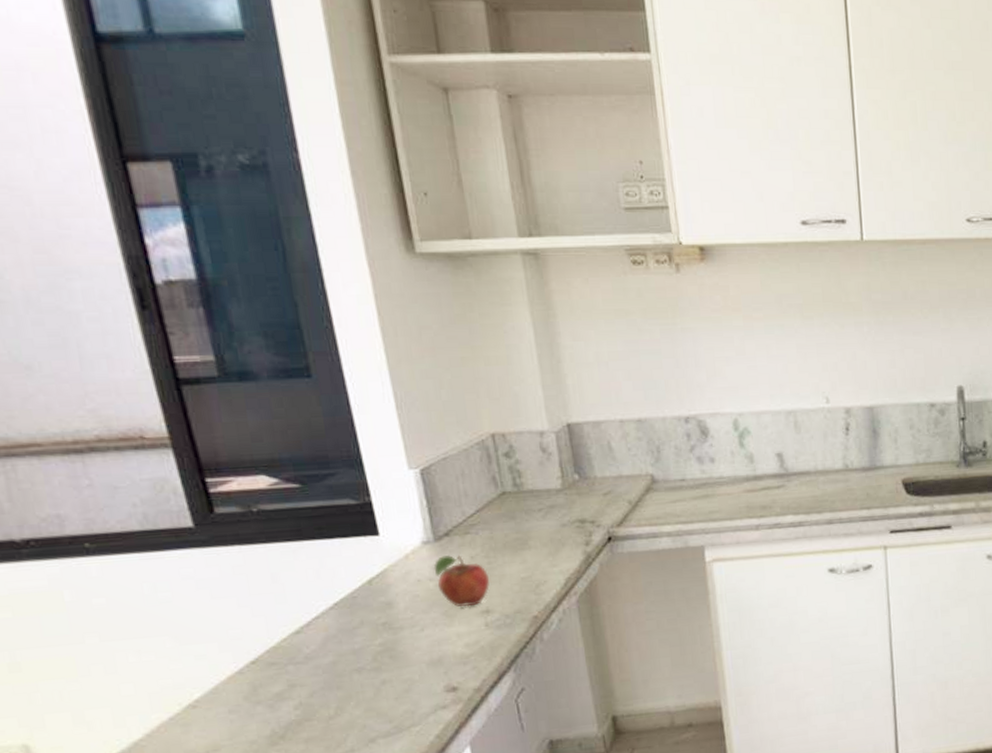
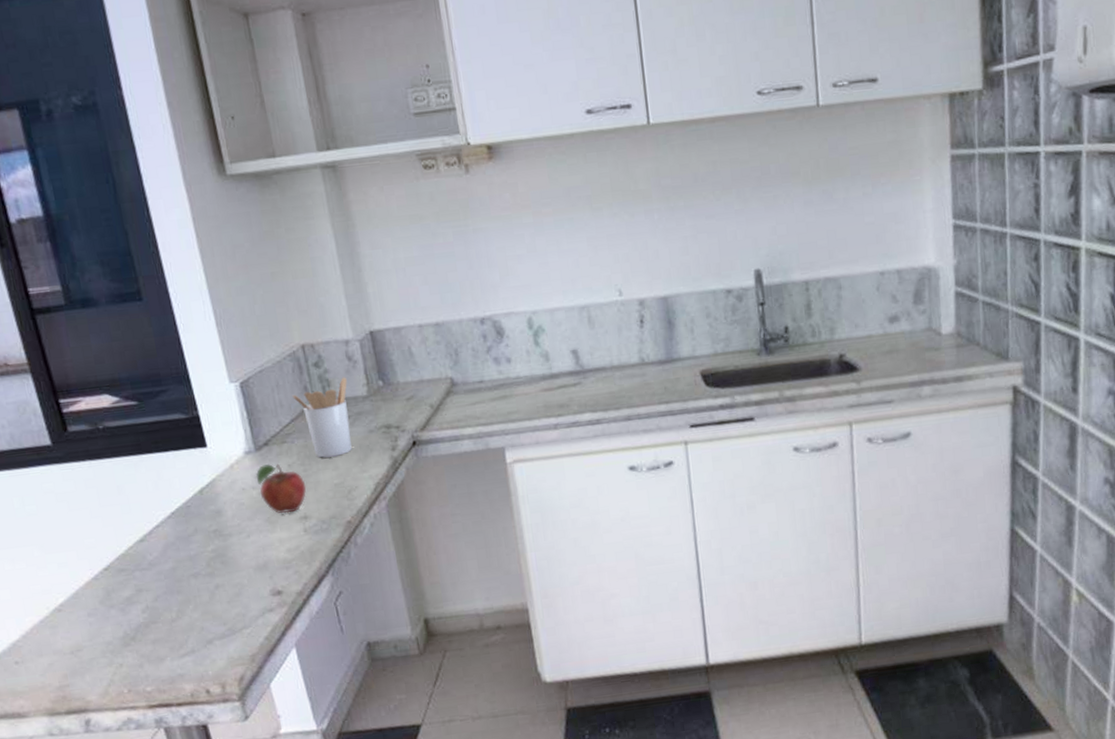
utensil holder: none [479,469,542,551] -> present [292,377,352,458]

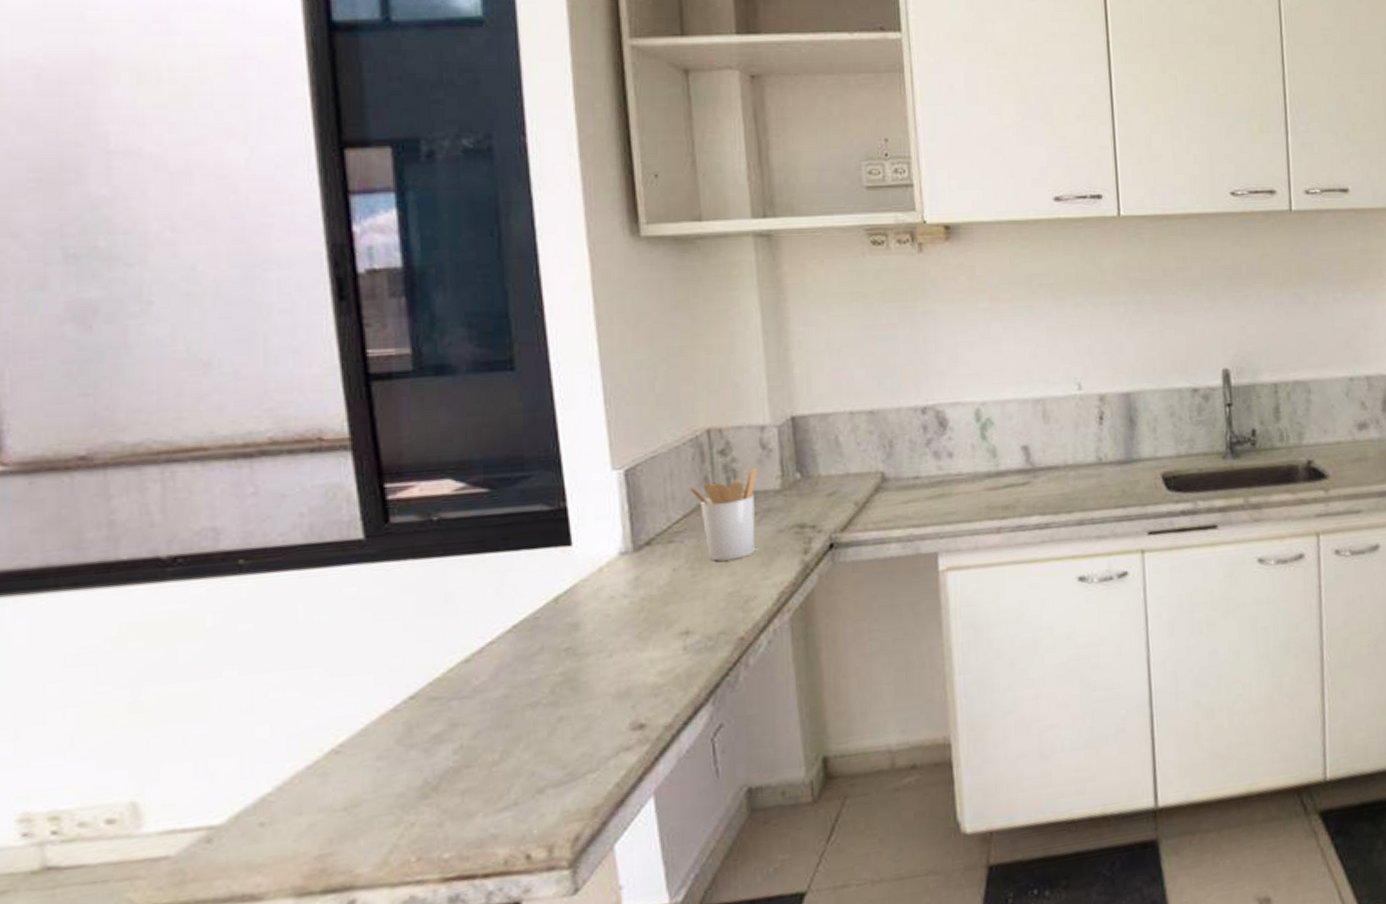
fruit: present [255,463,306,513] -> none [630,566,693,628]

